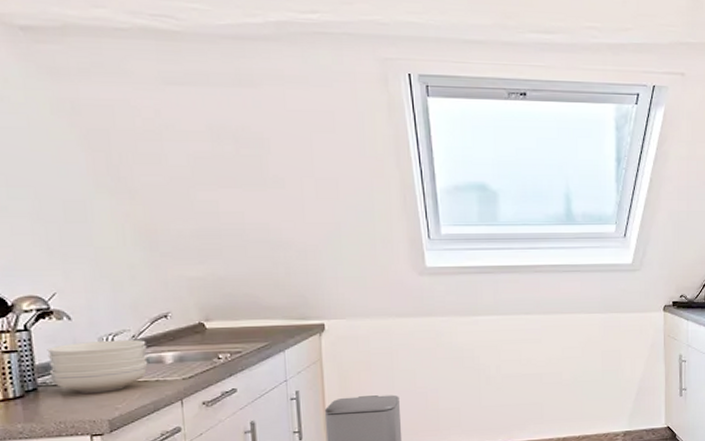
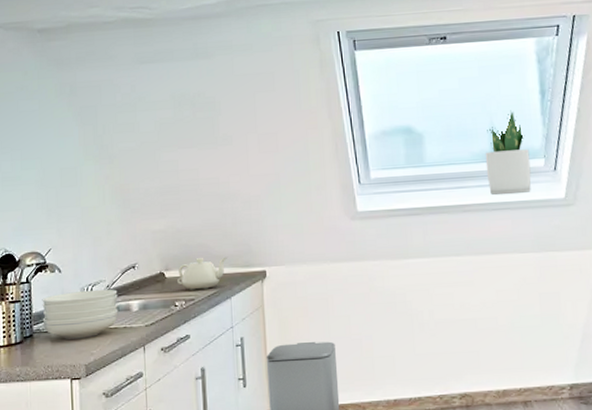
teapot: none [220,307,280,342] -> present [177,256,227,290]
planter: none [559,175,602,258] -> present [485,110,532,196]

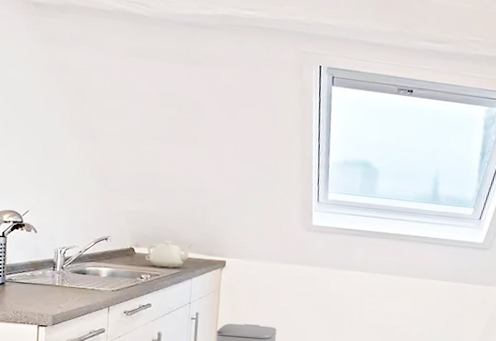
bowl: present [42,289,118,339] -> none [15,251,89,293]
planter: present [485,110,532,196] -> none [424,164,463,234]

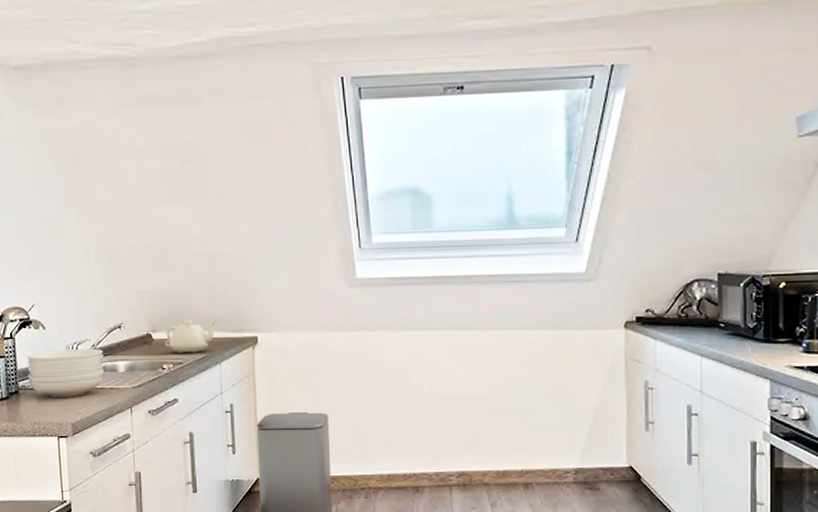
bowl: none [15,251,89,293] -> present [26,348,105,397]

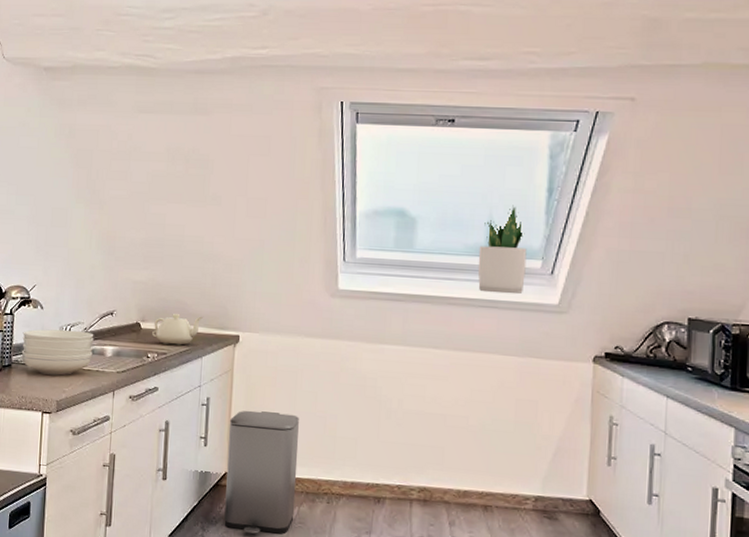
planter: none [499,172,550,267] -> present [477,205,527,295]

